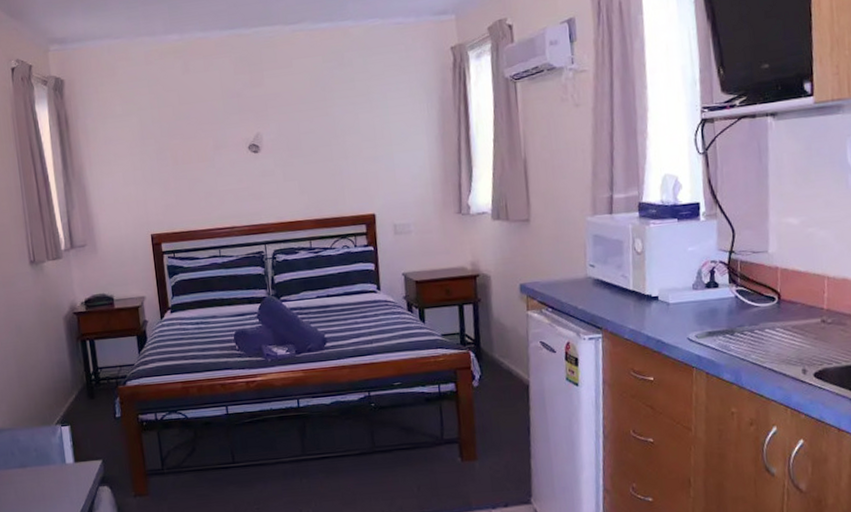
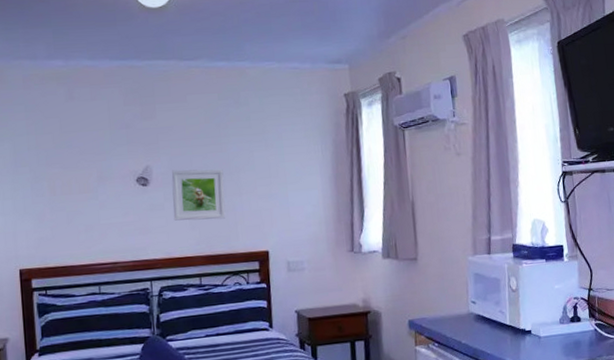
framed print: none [280,133,333,186] -> present [171,169,226,221]

